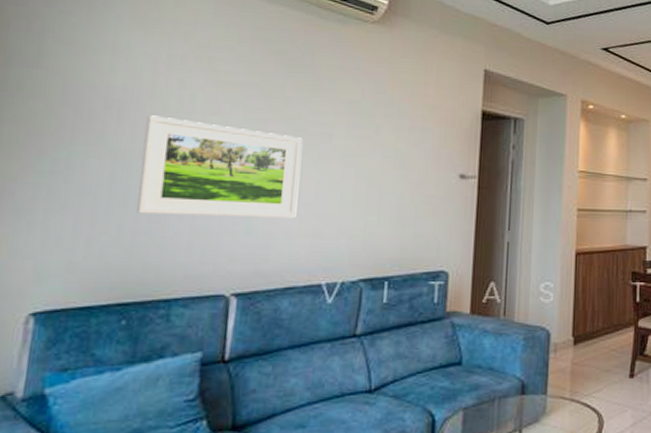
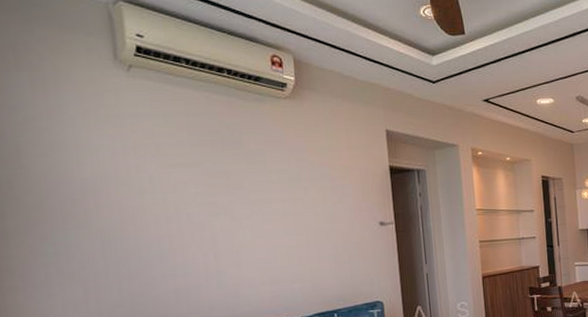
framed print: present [137,115,303,219] -> none [118,198,255,280]

